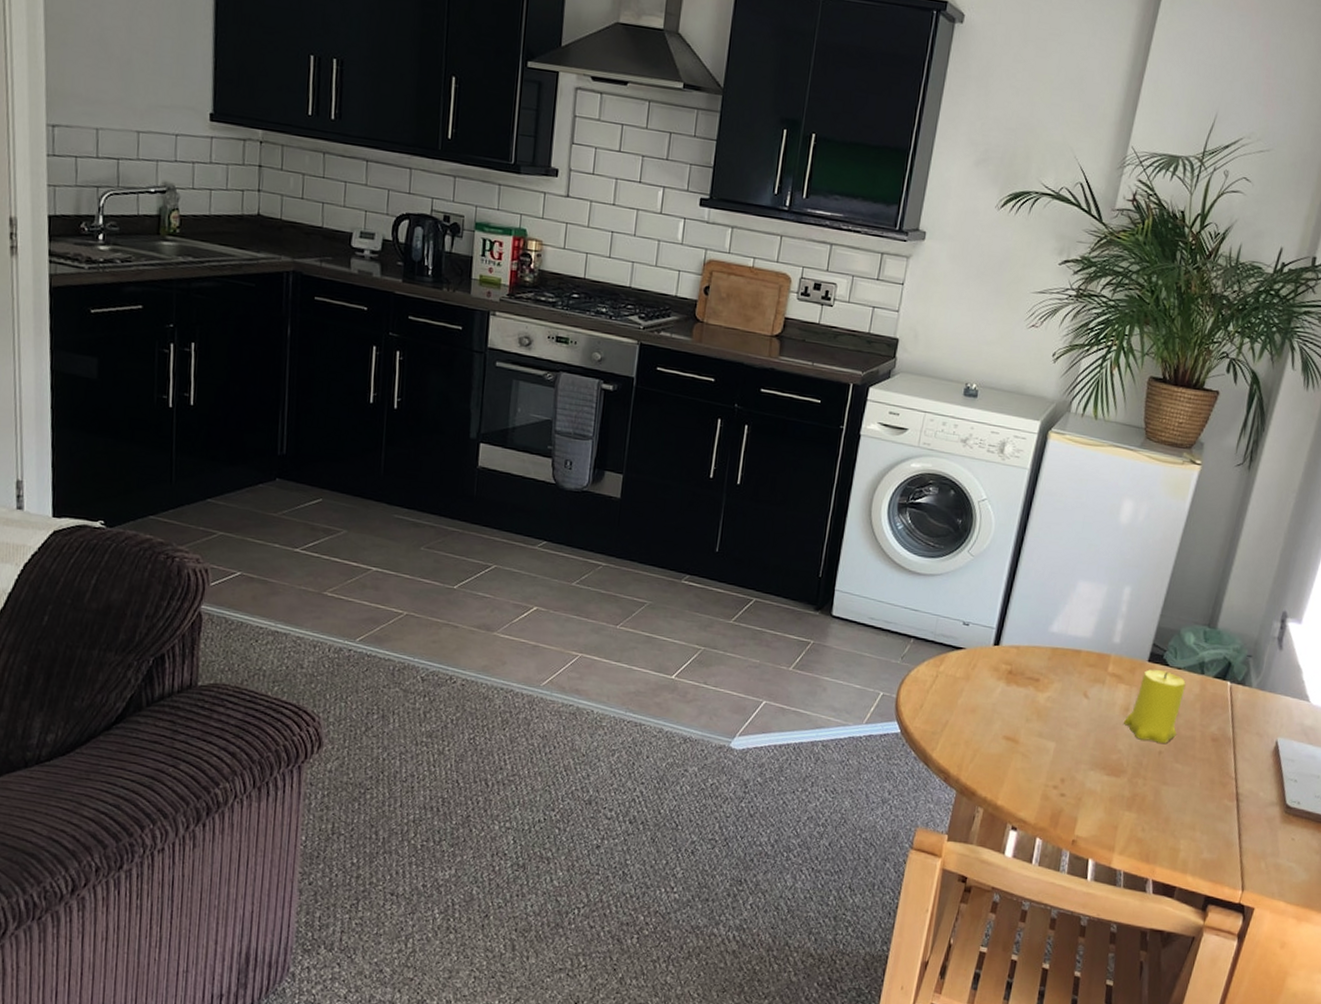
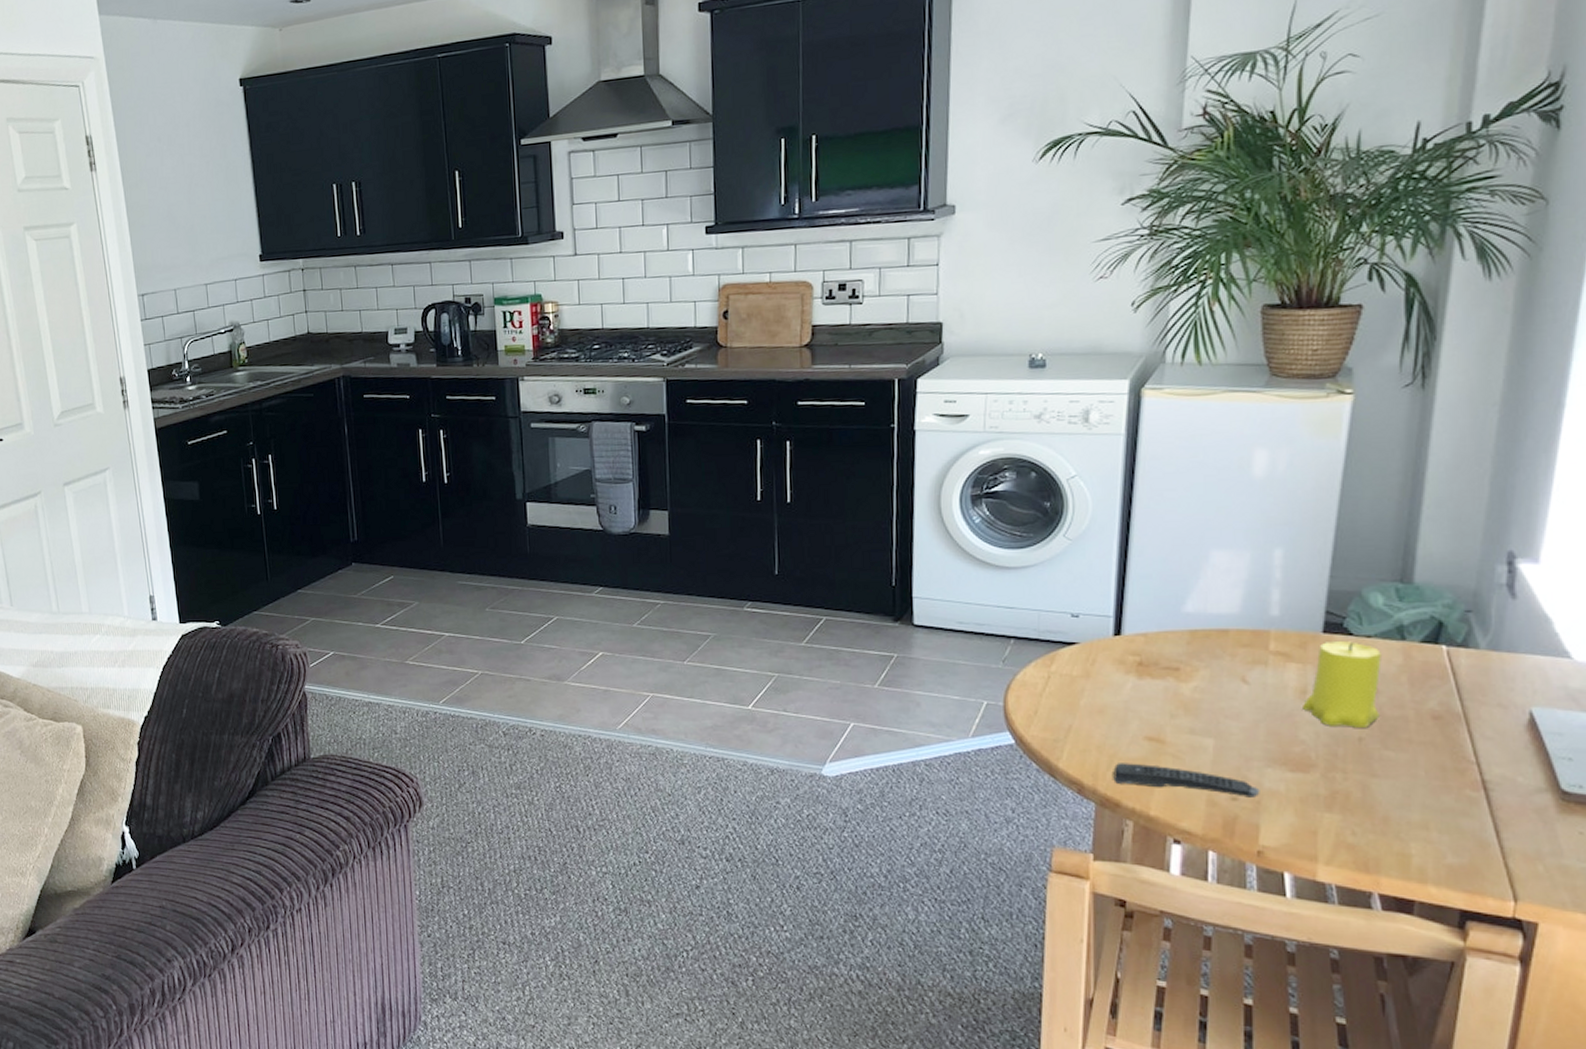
remote control: none [974,757,1083,795] -> present [1113,763,1260,798]

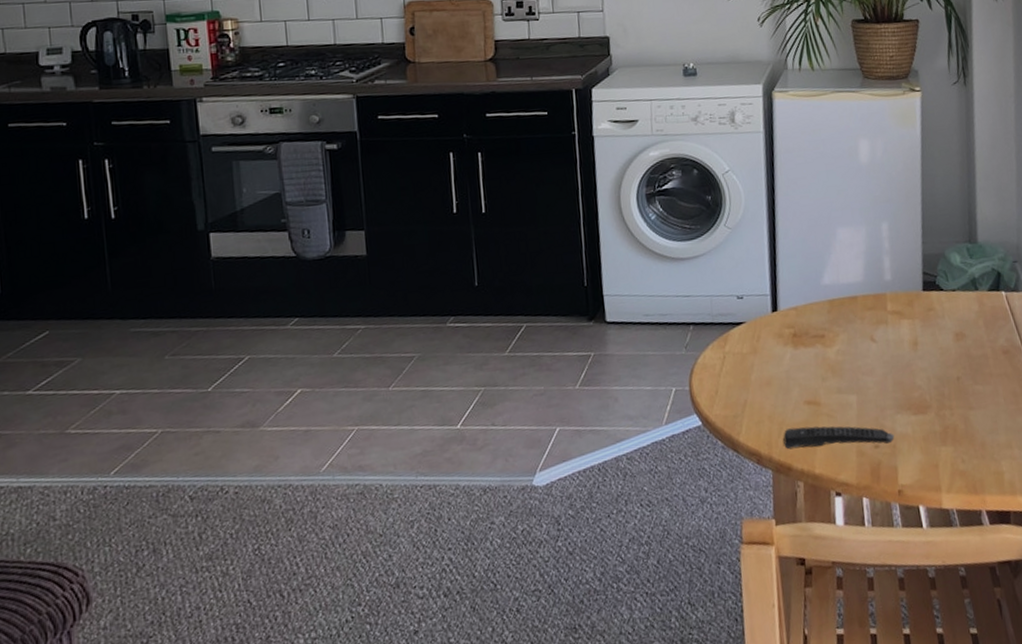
candle: present [1303,641,1382,728] -> none [916,296,969,371]

